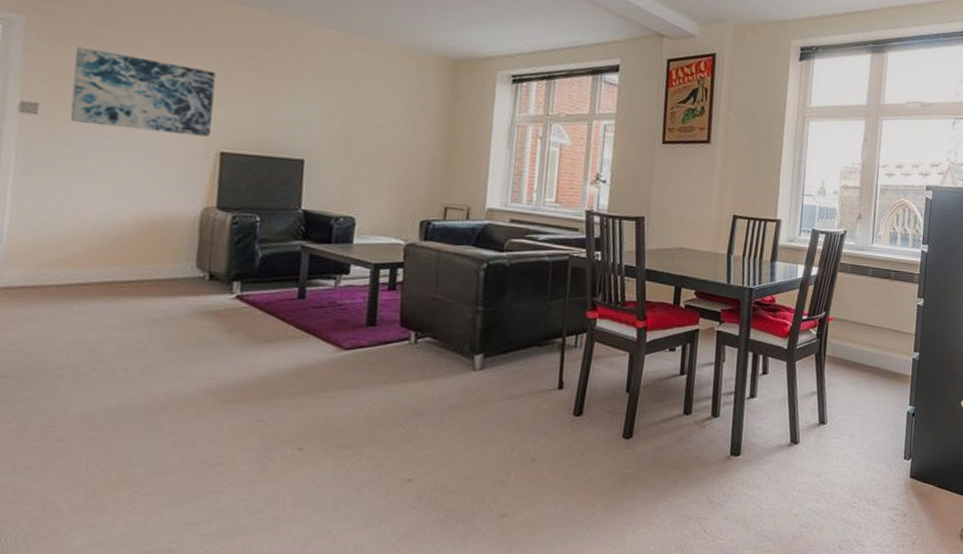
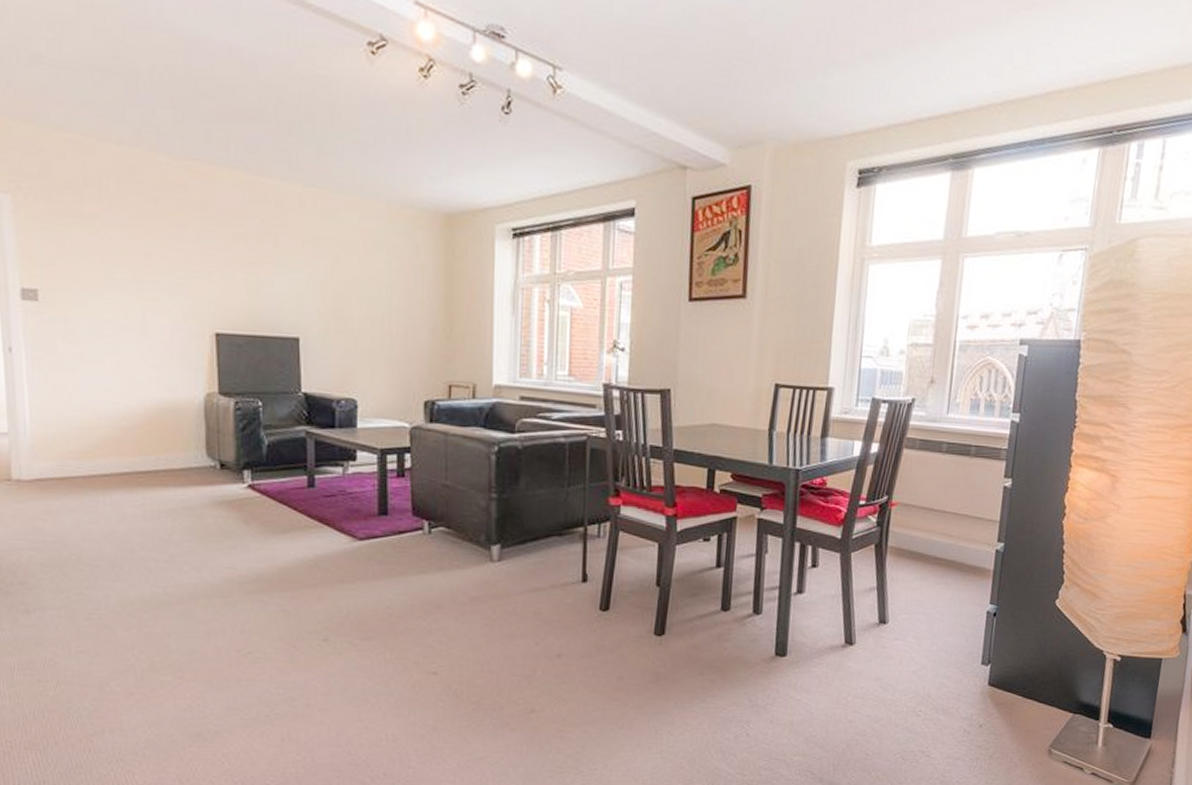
wall art: present [70,46,216,137] -> none [65,225,204,317]

